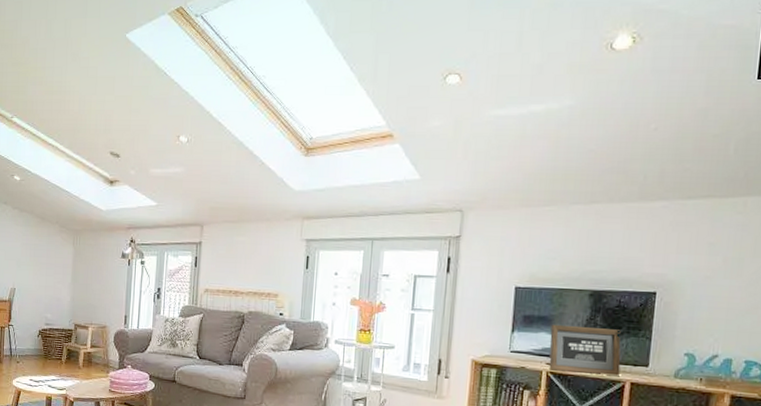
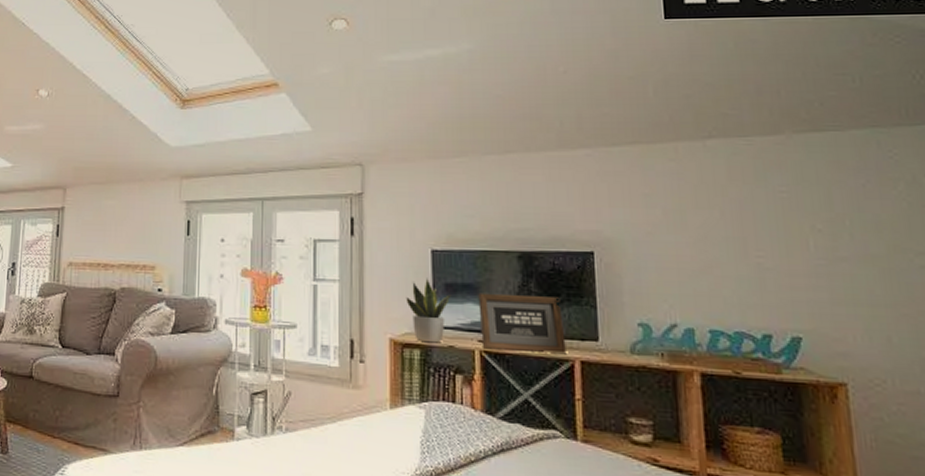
potted plant: none [488,310,528,365] -> present [406,278,451,343]

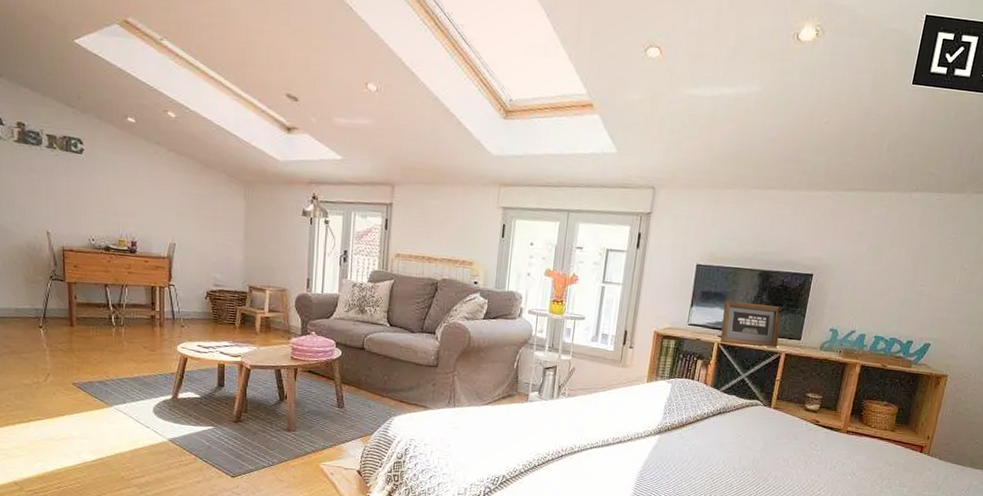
potted plant: present [406,278,451,343] -> none [671,286,705,337]

